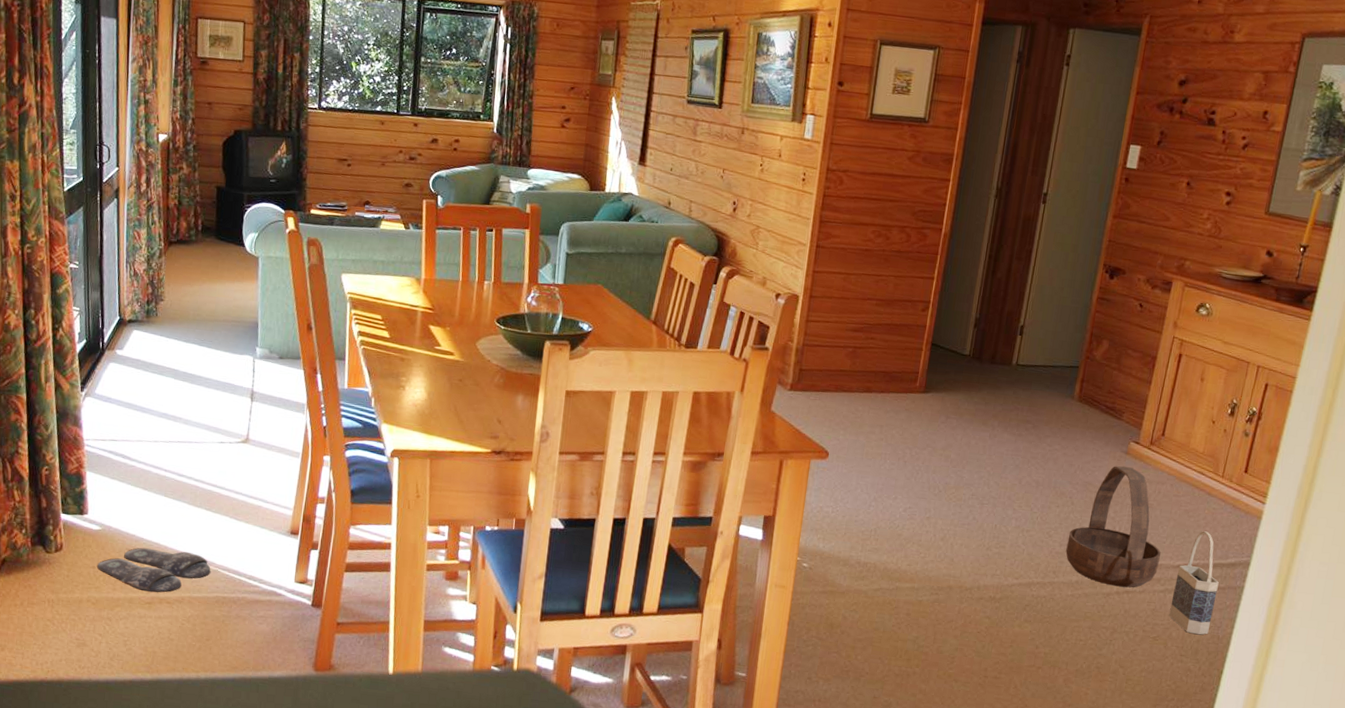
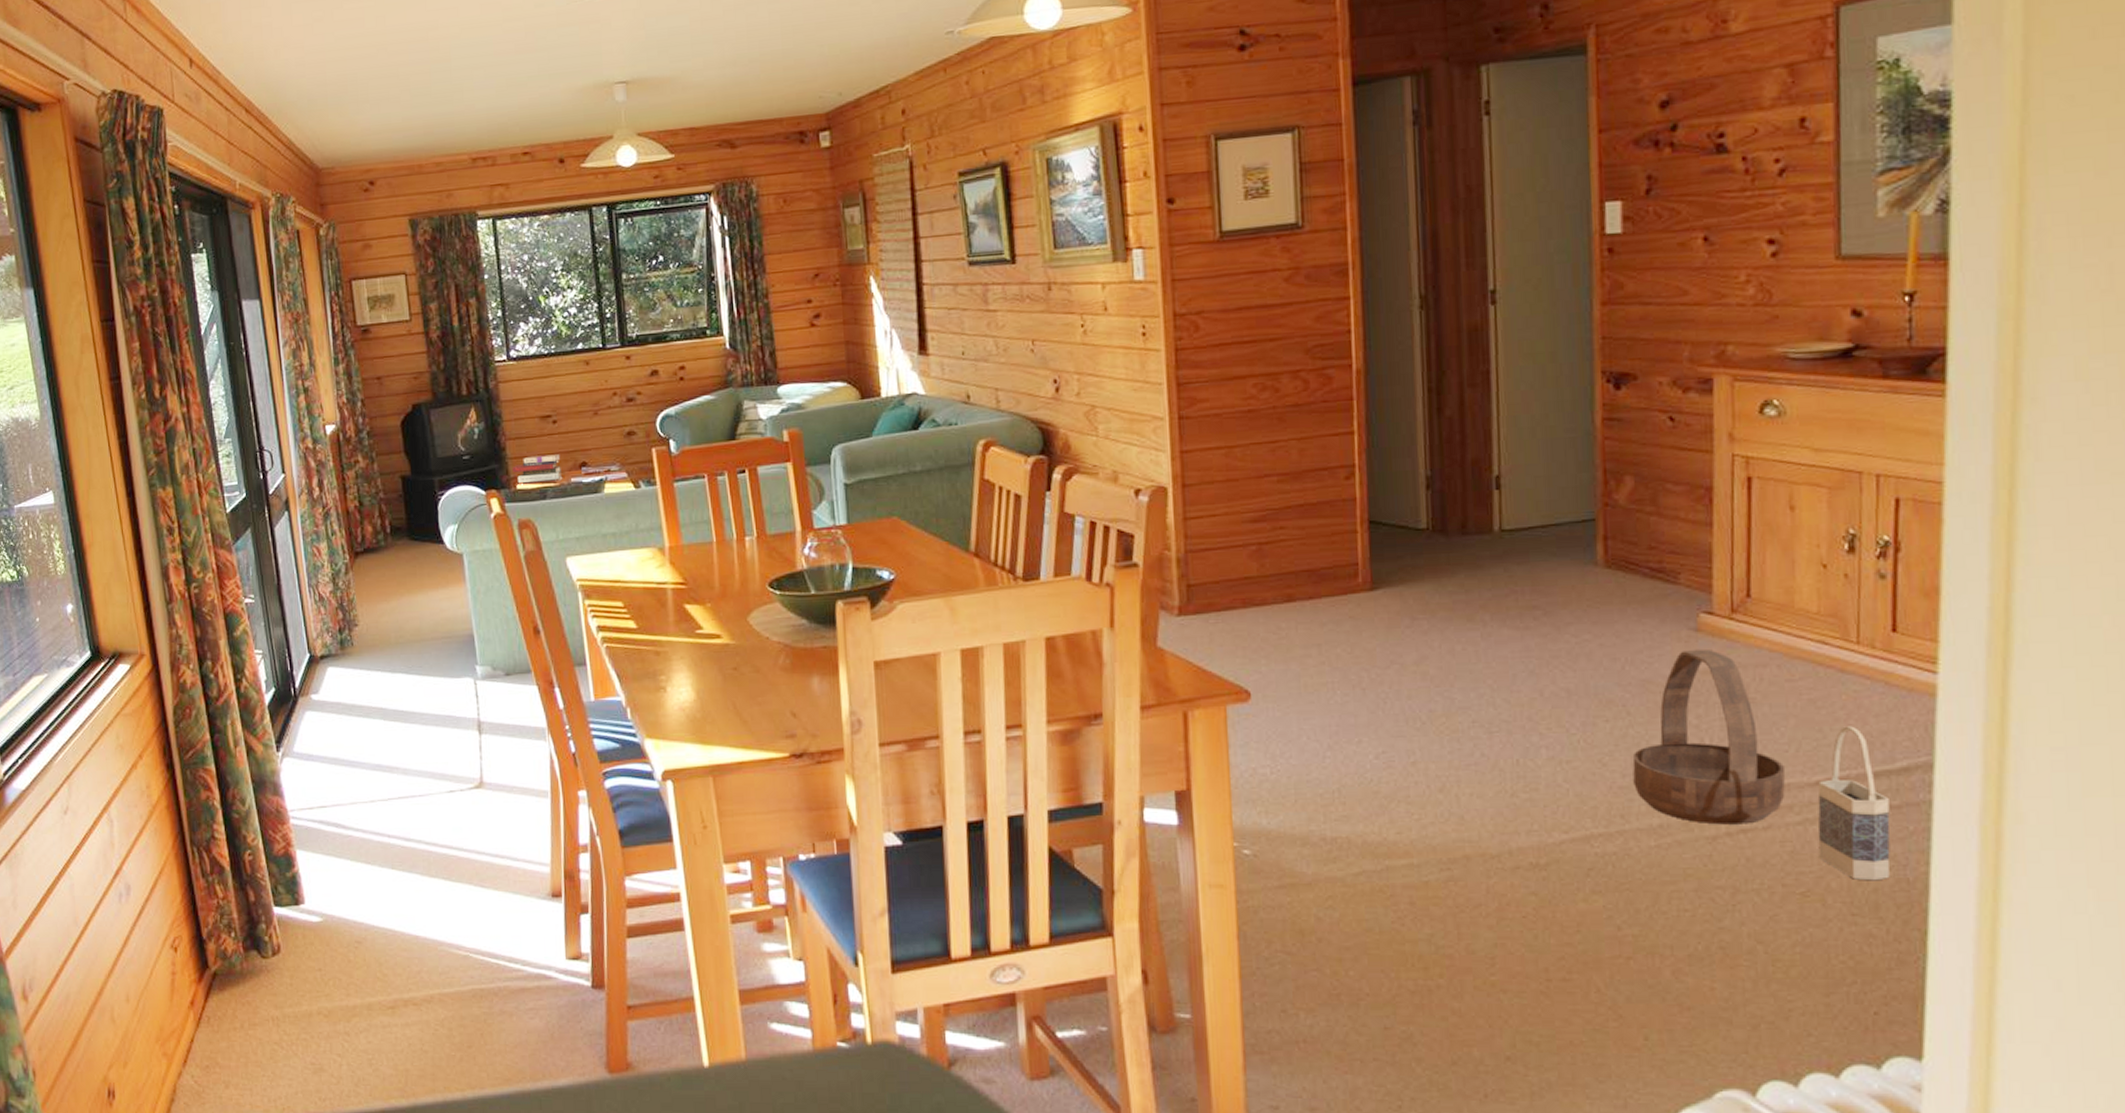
slippers: present [97,547,211,592] -> none [324,936,461,994]
books: none [309,188,350,213] -> present [513,454,563,485]

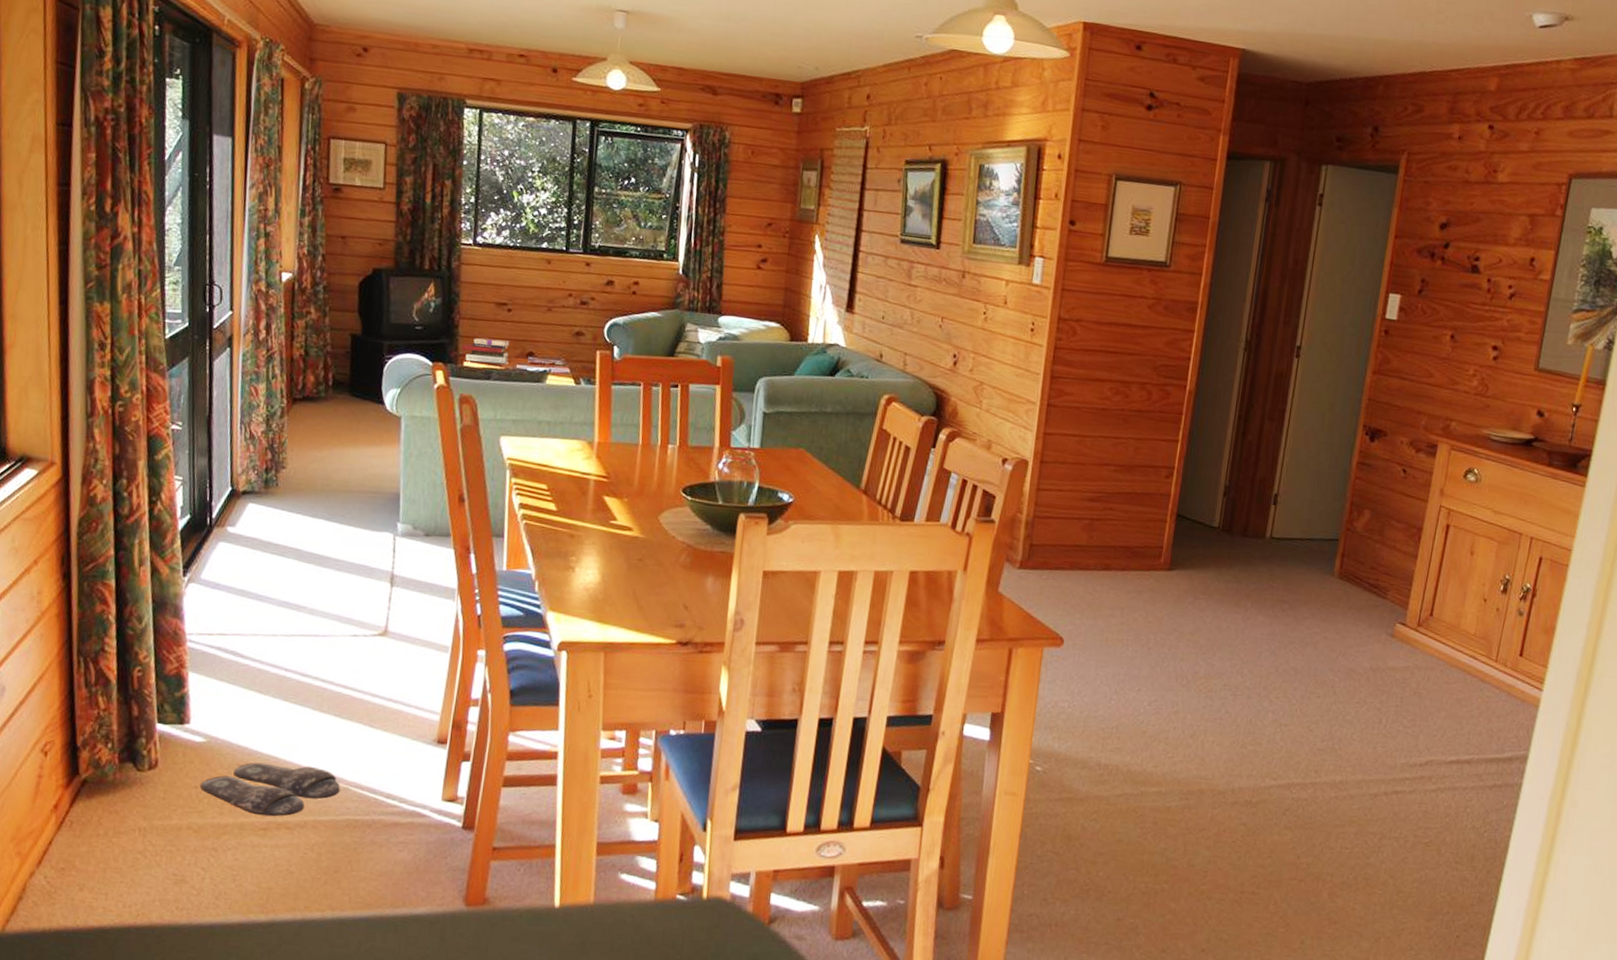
slippers: none [324,936,461,994] -> present [201,762,340,816]
basket: present [1632,648,1785,825] -> none [1328,650,1432,788]
bag: present [1817,726,1891,881] -> none [1442,722,1495,839]

